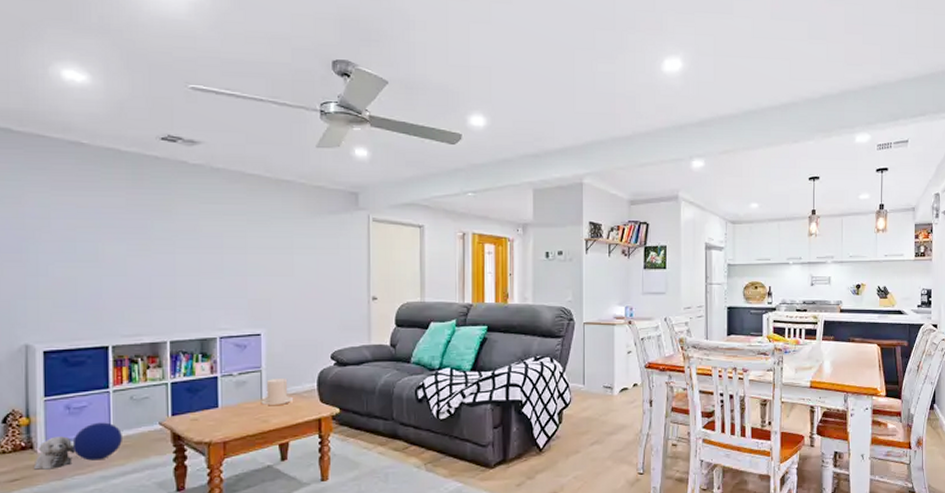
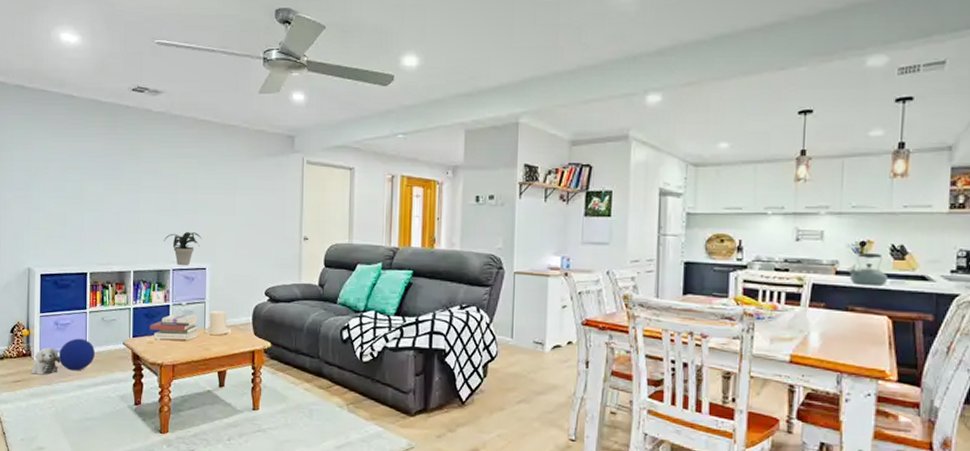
books: none [193,385,255,416] -> present [149,314,199,342]
potted plant: none [208,296,255,333] -> present [164,232,202,266]
kettle: none [848,294,876,321] -> present [847,253,887,286]

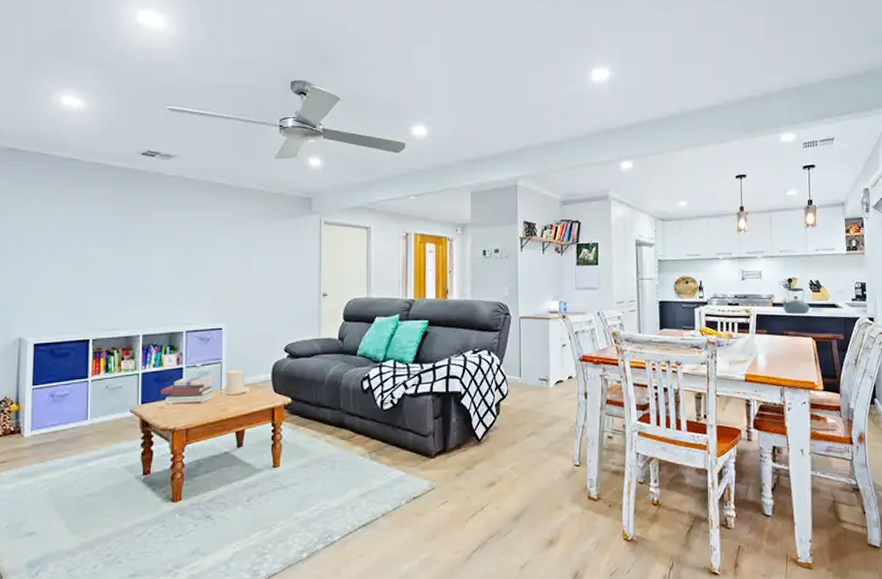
plush toy: present [30,347,61,375] -> none [19,422,57,453]
ball: present [58,338,96,371] -> none [54,409,98,445]
potted plant: present [164,232,202,266] -> none [176,293,218,328]

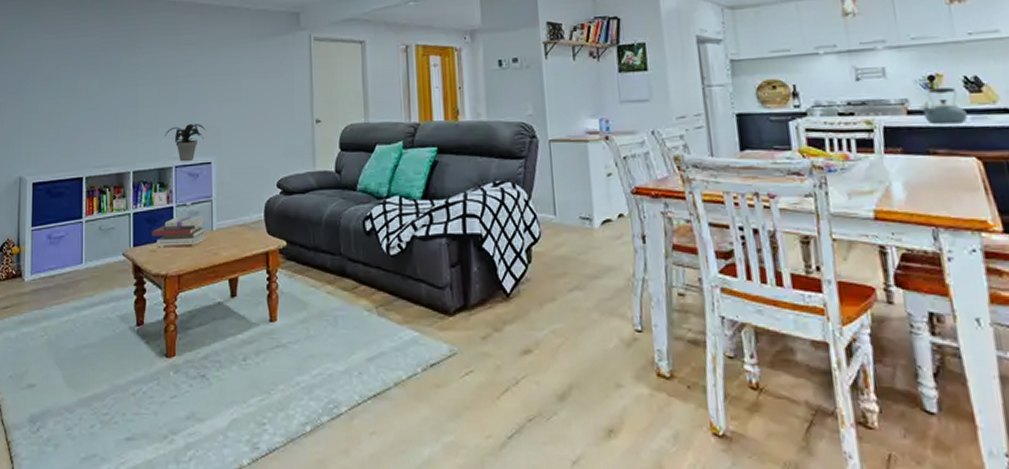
potted plant: none [176,293,218,328] -> present [165,124,206,162]
candle: present [220,369,250,396] -> none [212,207,242,238]

